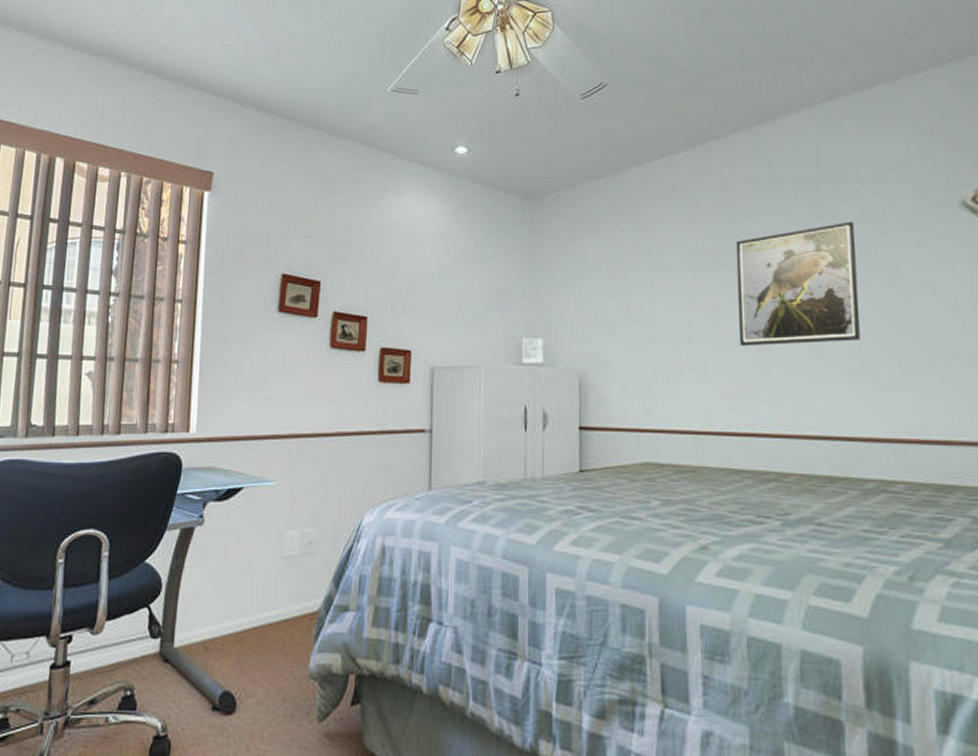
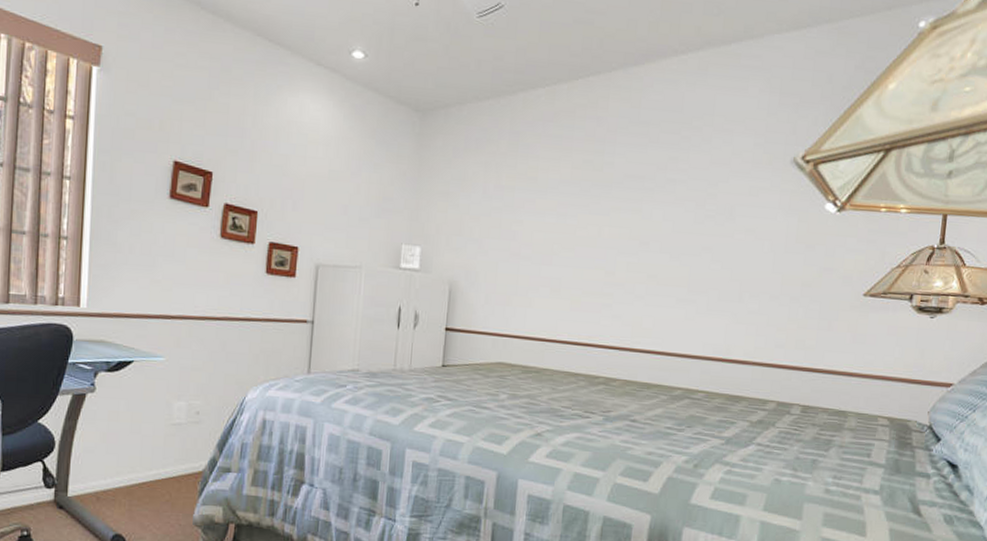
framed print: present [735,221,860,346] -> none [591,166,703,273]

